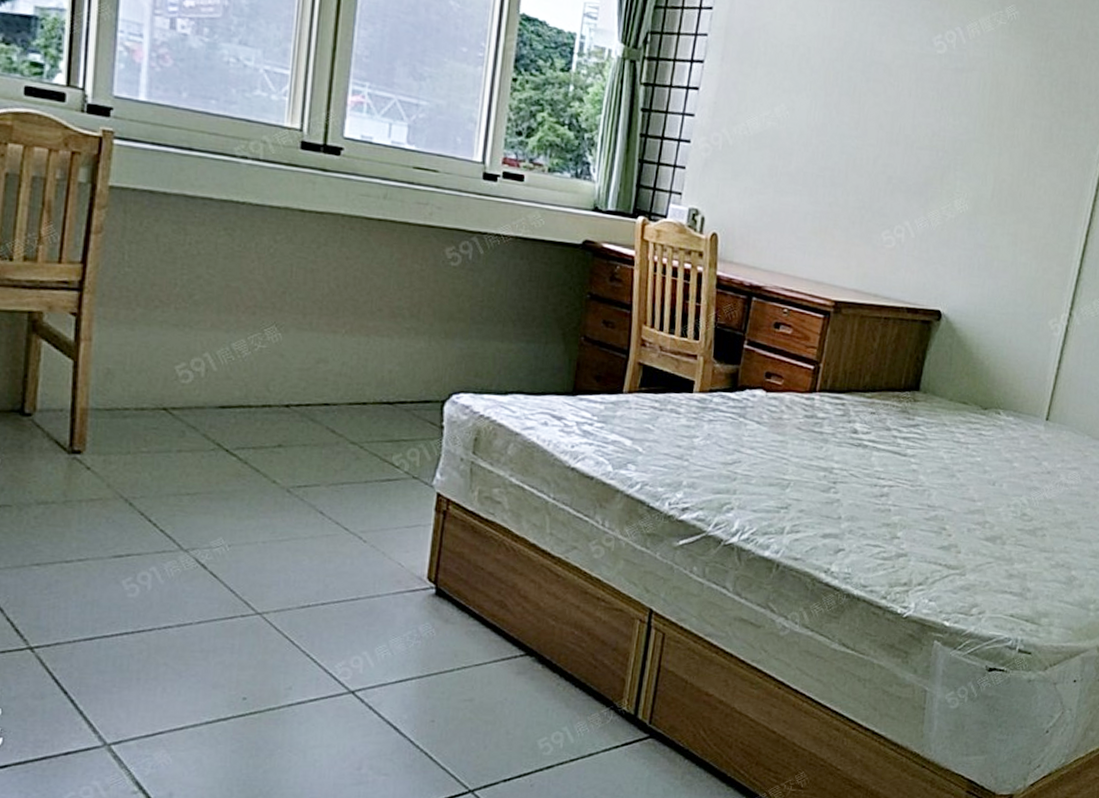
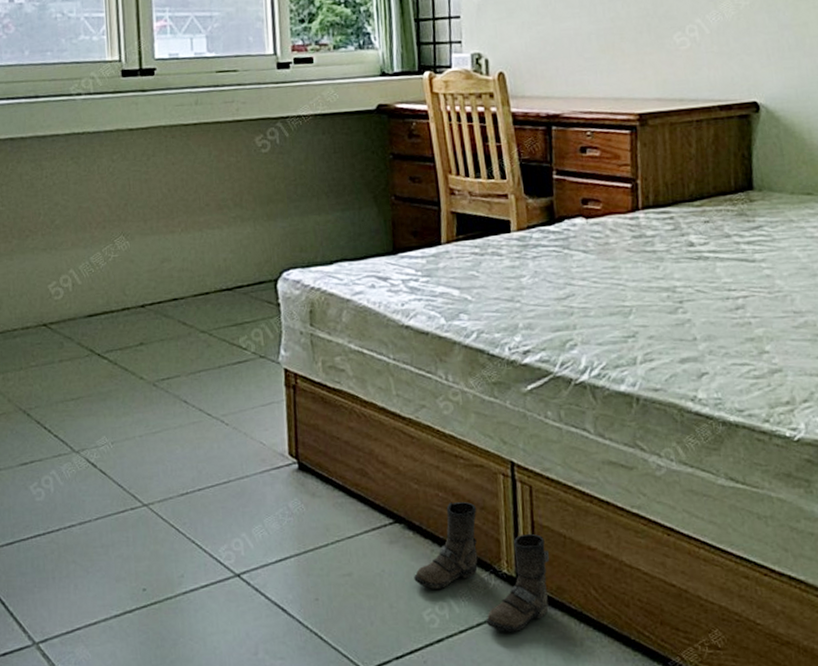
boots: none [535,640,669,763] -> present [414,501,549,632]

